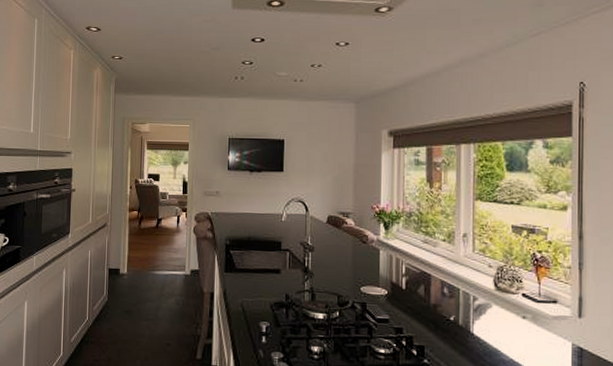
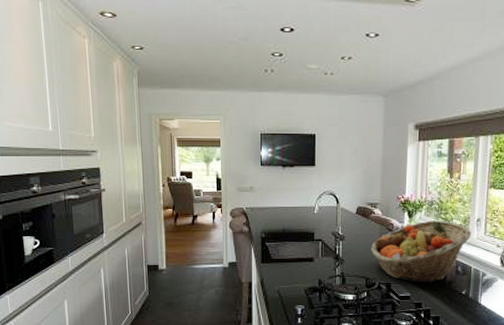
fruit basket: none [342,233,458,305] -> present [370,220,472,283]

